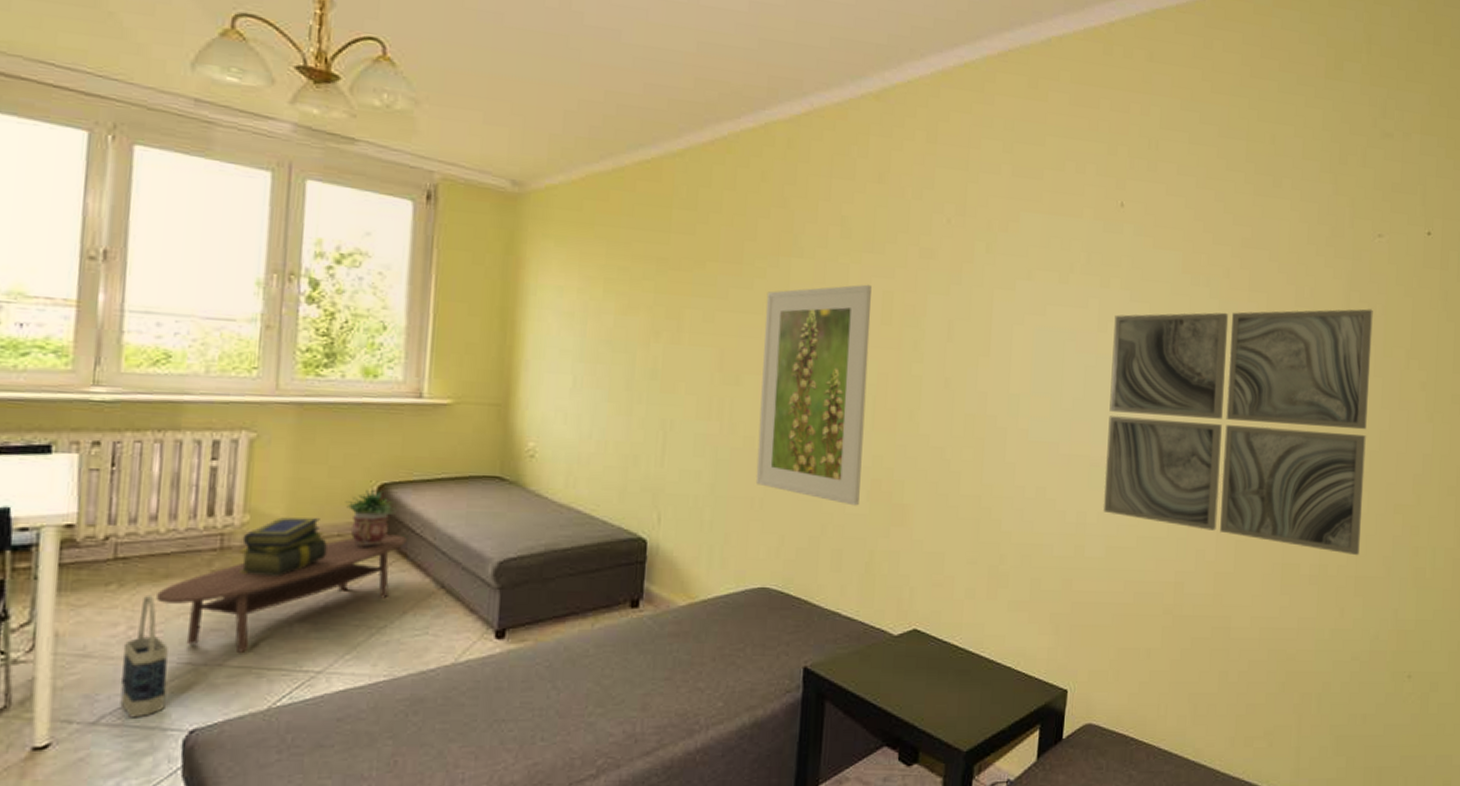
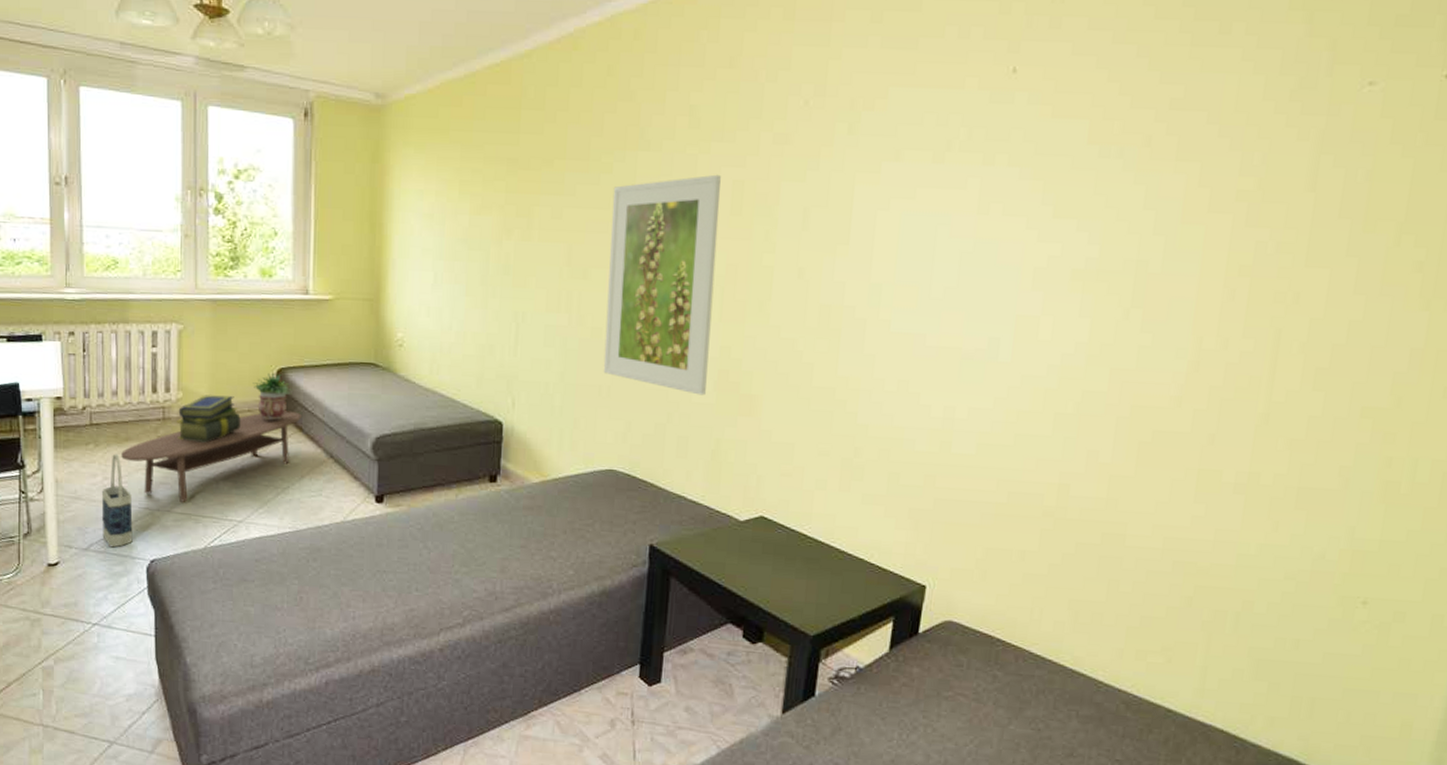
wall art: present [1104,309,1373,556] -> none [976,175,1353,465]

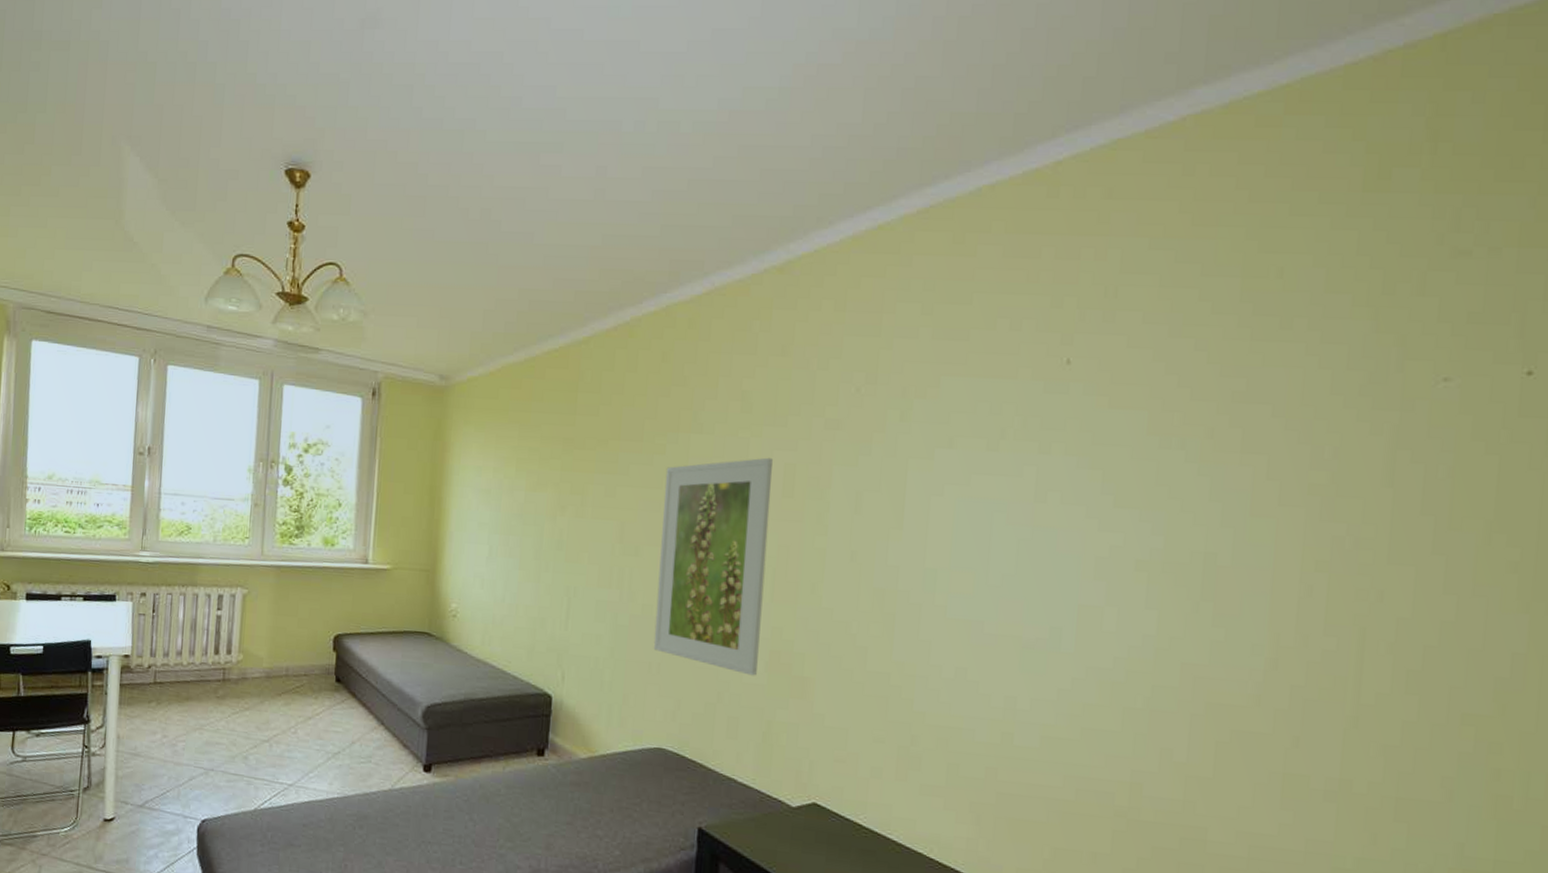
bag: present [101,453,133,548] -> none [157,712,188,806]
coffee table: present [121,411,301,502] -> none [181,676,355,763]
stack of books: present [177,395,241,443] -> none [236,658,297,705]
potted plant: present [252,374,294,421] -> none [310,639,349,686]

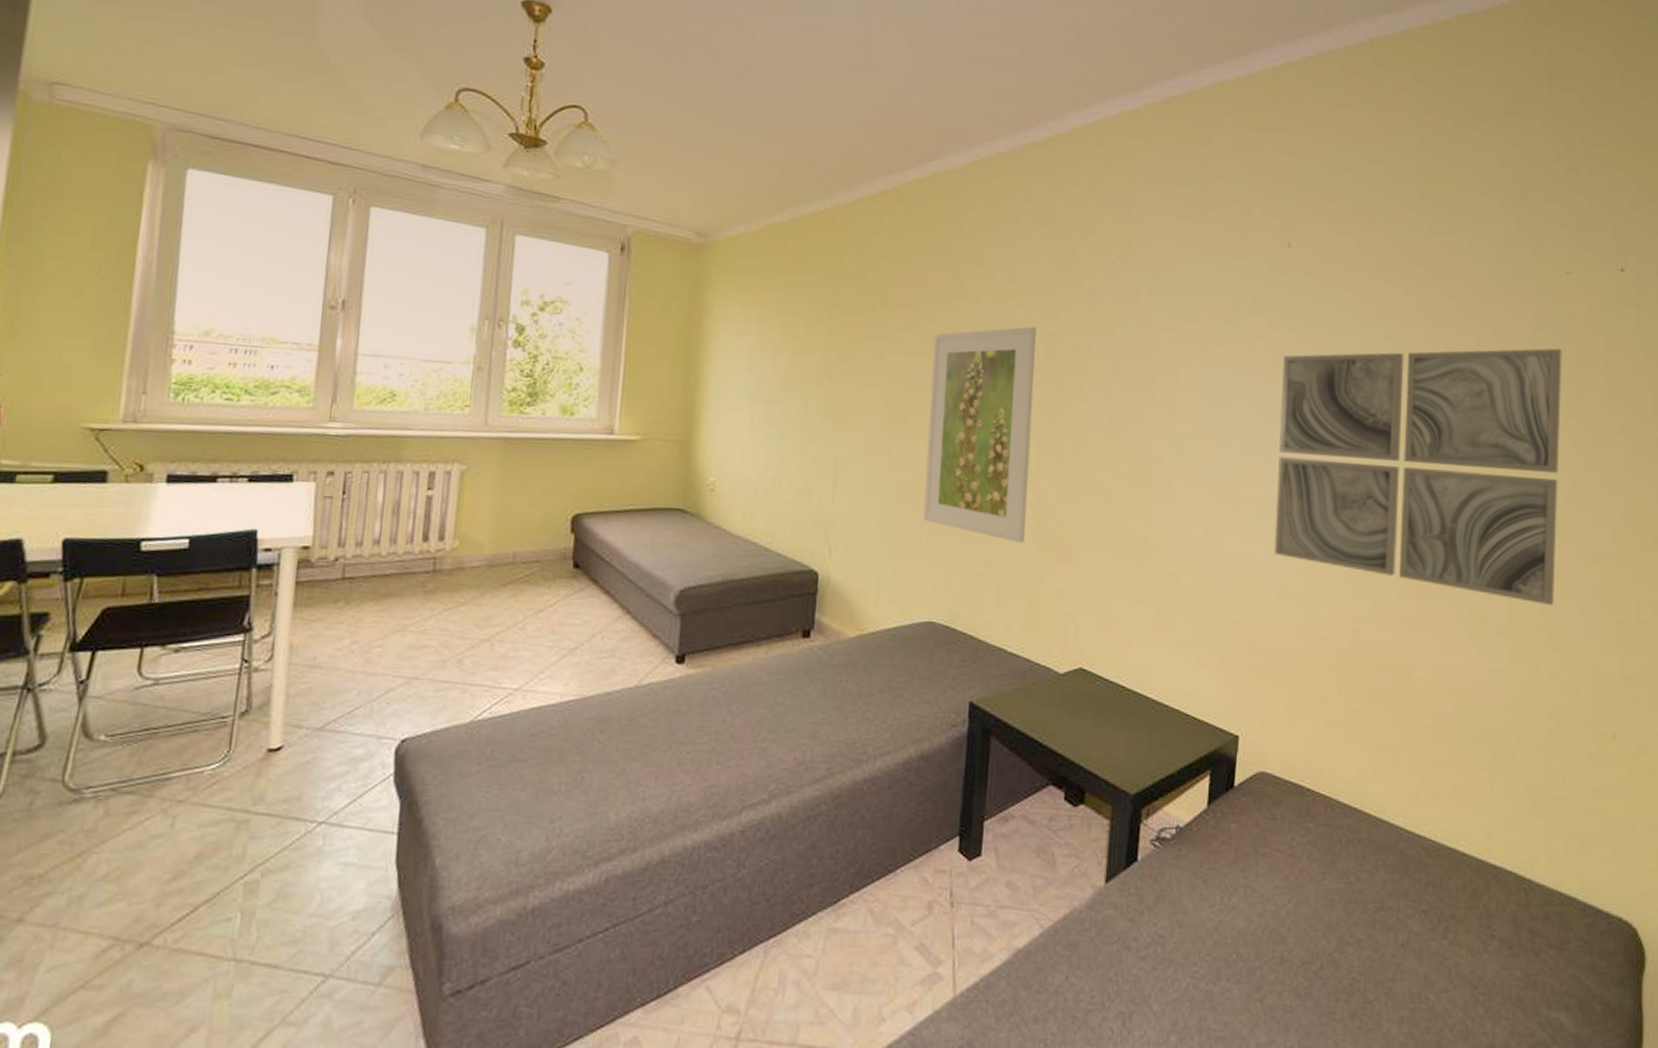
wall art: none [1038,471,1433,773] -> present [1275,348,1562,606]

